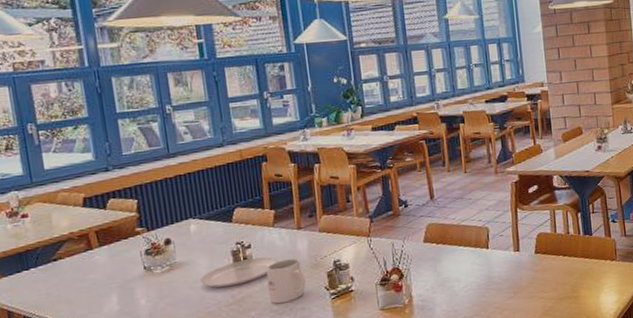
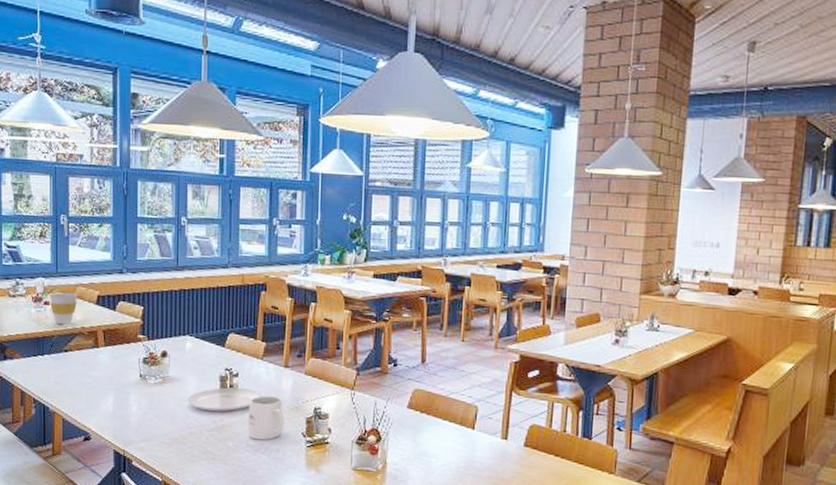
cup: none [27,200,61,236] -> present [50,292,78,325]

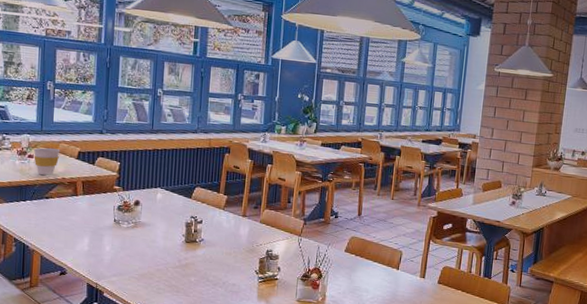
plate: present [186,387,262,412] -> none [155,232,222,253]
mug: present [248,395,285,441] -> none [208,239,241,277]

